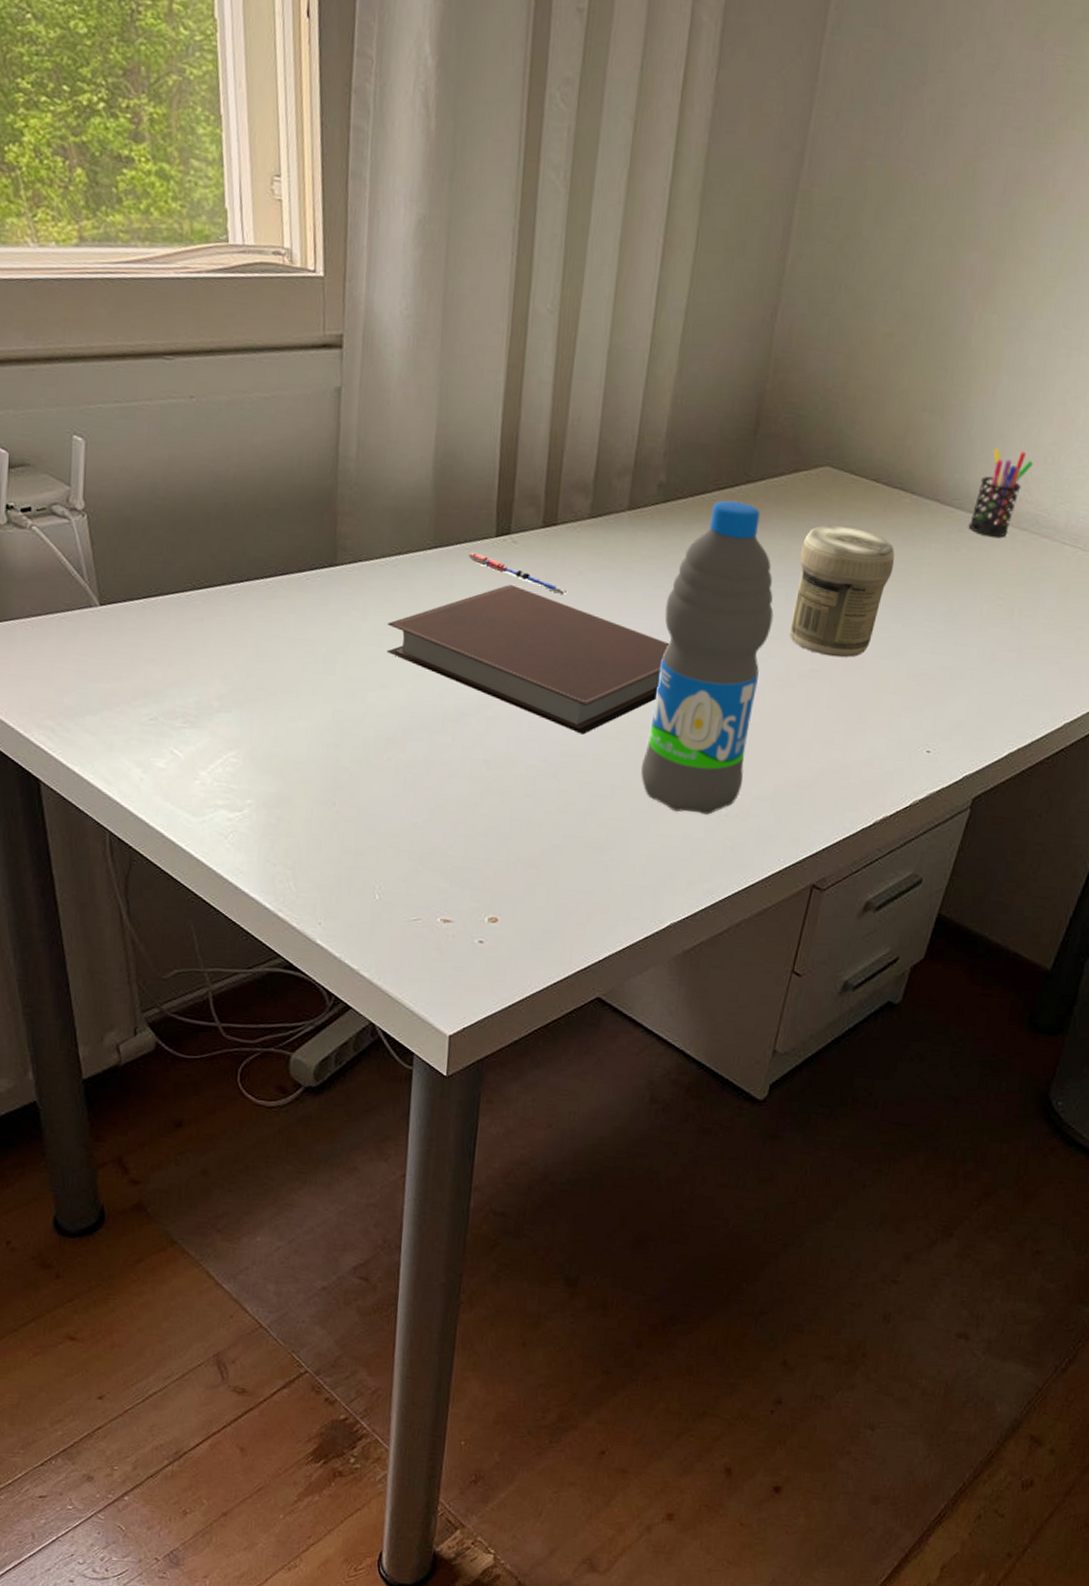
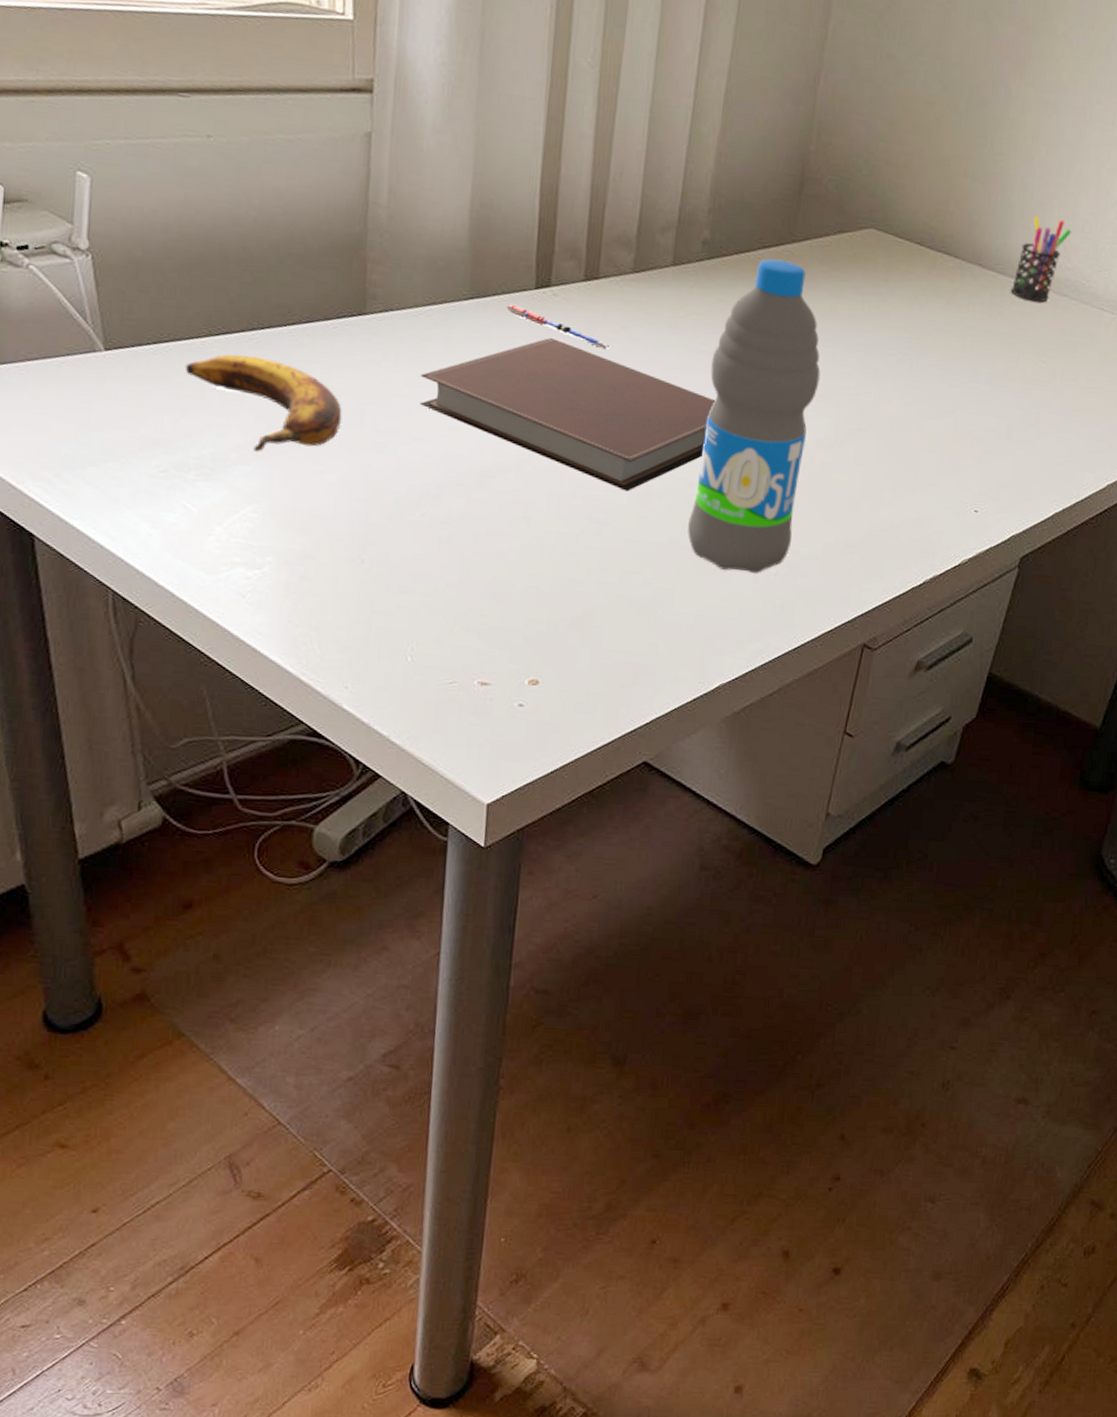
banana: none [171,606,315,700] -> present [185,354,342,452]
jar: present [789,525,895,658] -> none [836,286,940,417]

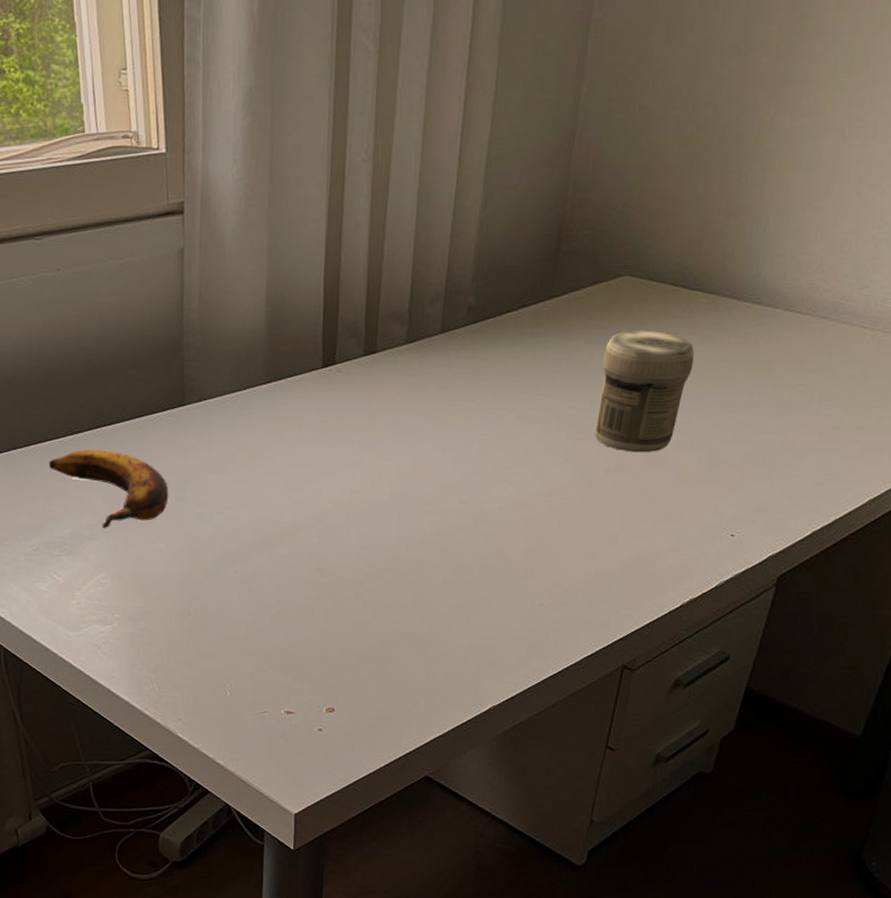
notebook: present [420,337,716,491] -> none [230,409,483,540]
pen: present [506,304,609,349] -> none [298,383,387,414]
water bottle: present [687,258,821,573] -> none [460,316,579,606]
jar: none [836,286,940,417] -> present [594,330,694,453]
pen holder: present [1010,215,1072,302] -> none [766,242,831,327]

